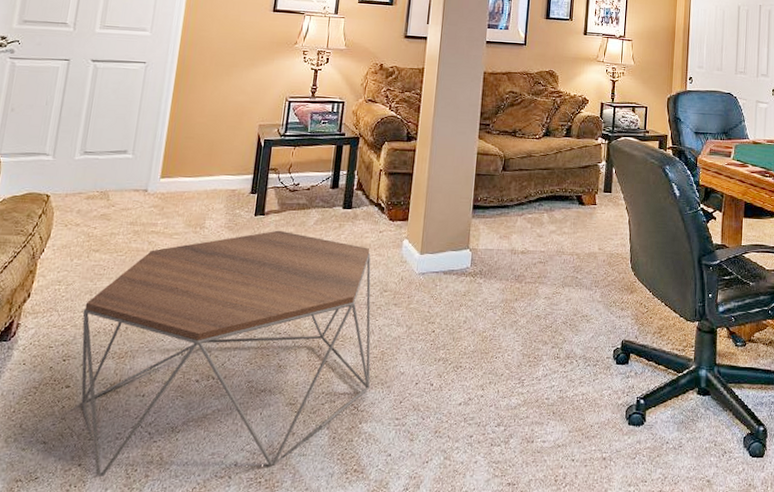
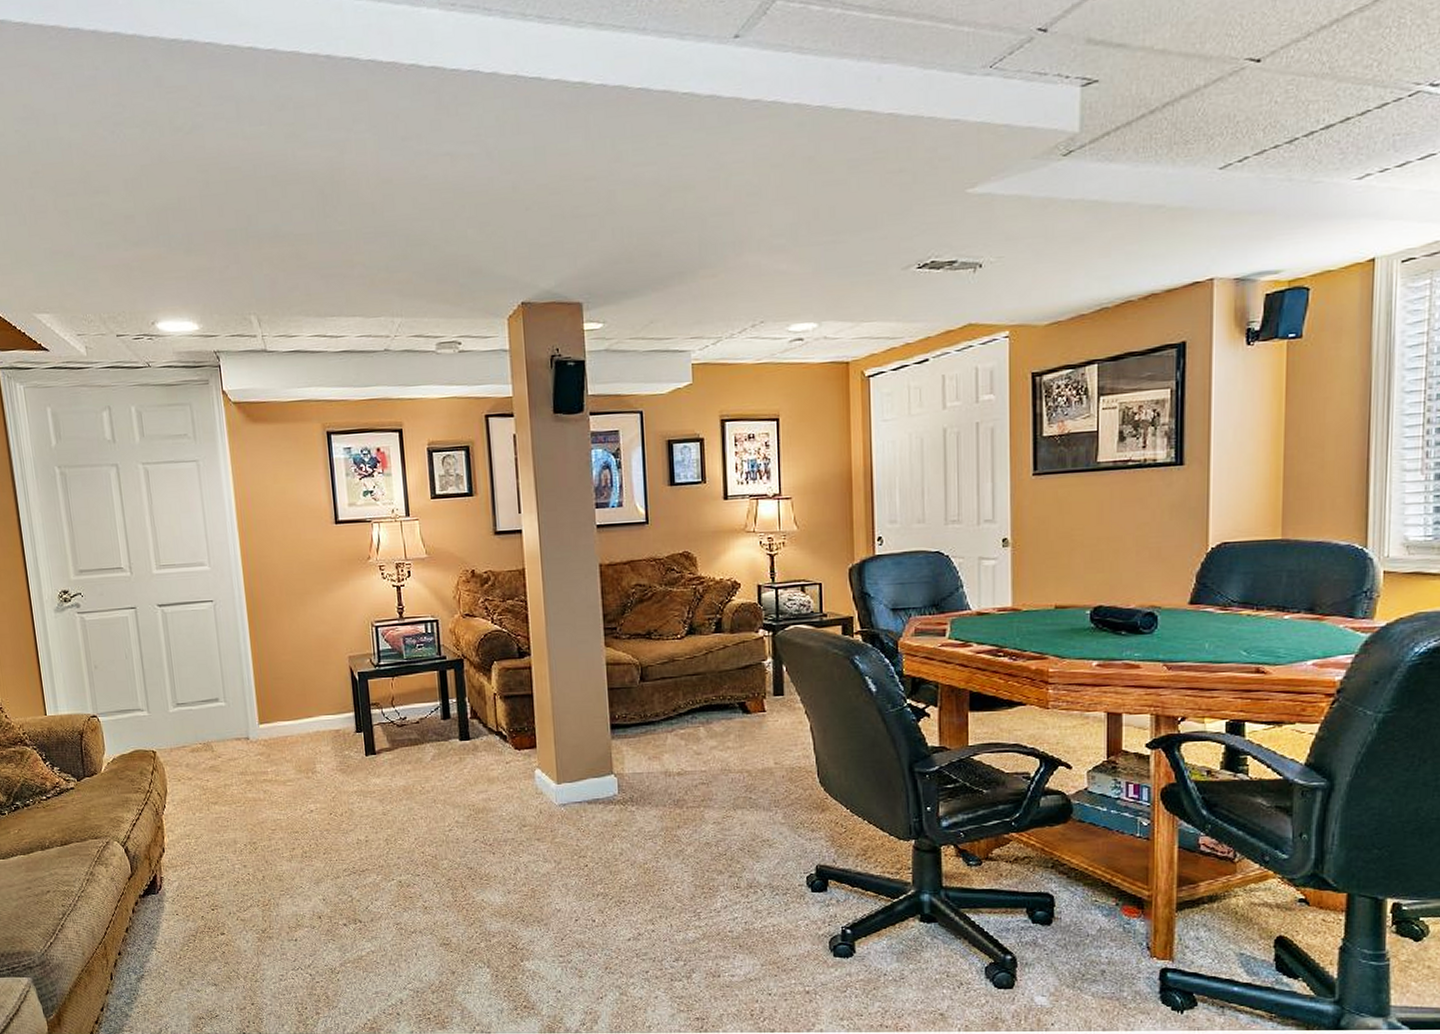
coffee table: present [81,230,371,476] -> none [218,769,526,1014]

